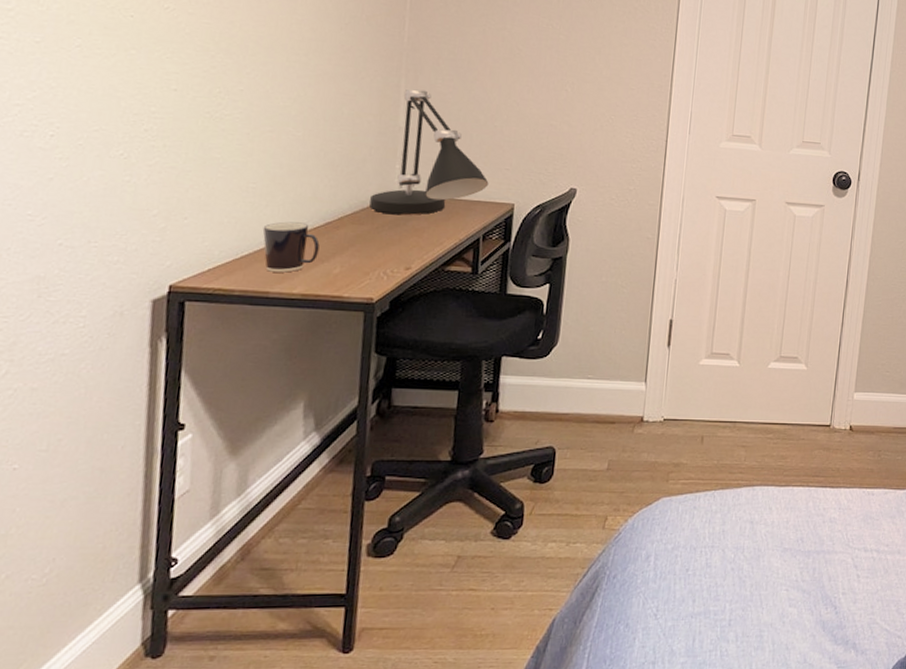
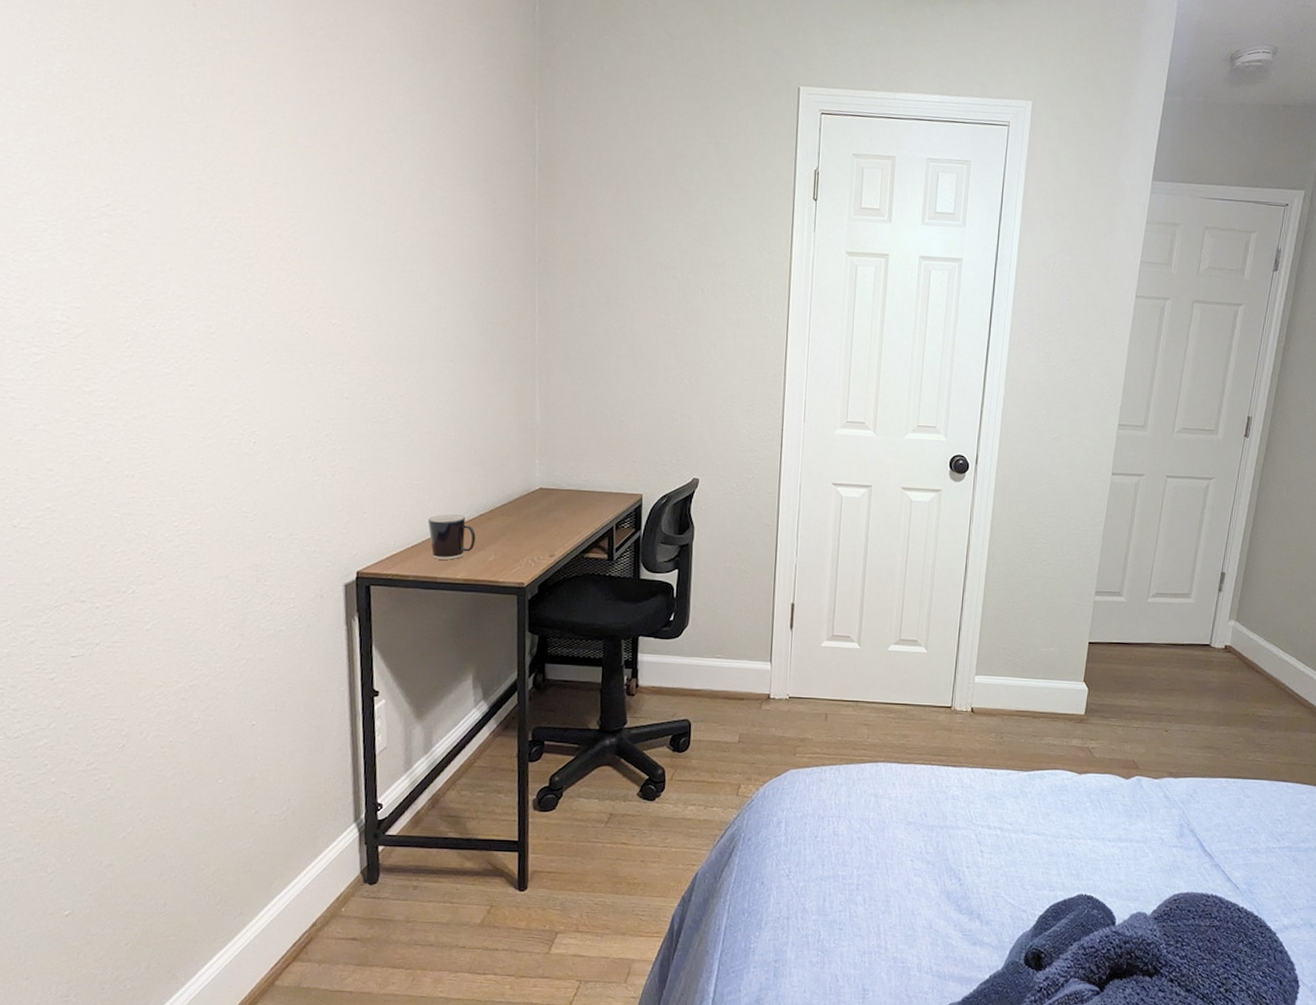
desk lamp: present [369,89,489,215] -> none [515,388,619,507]

